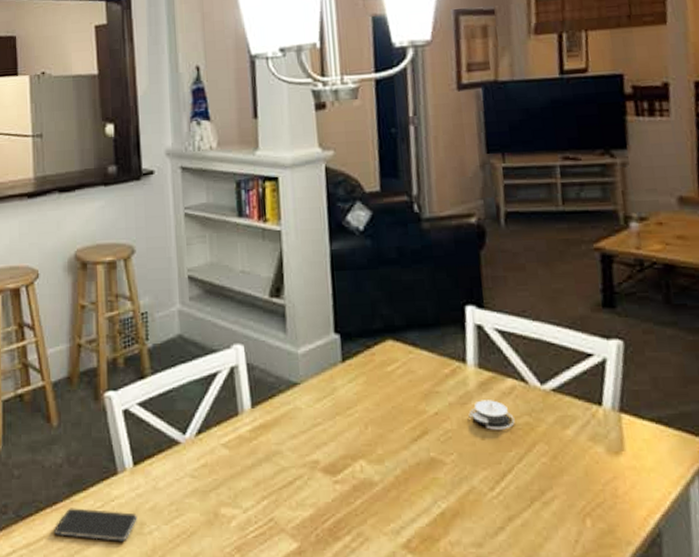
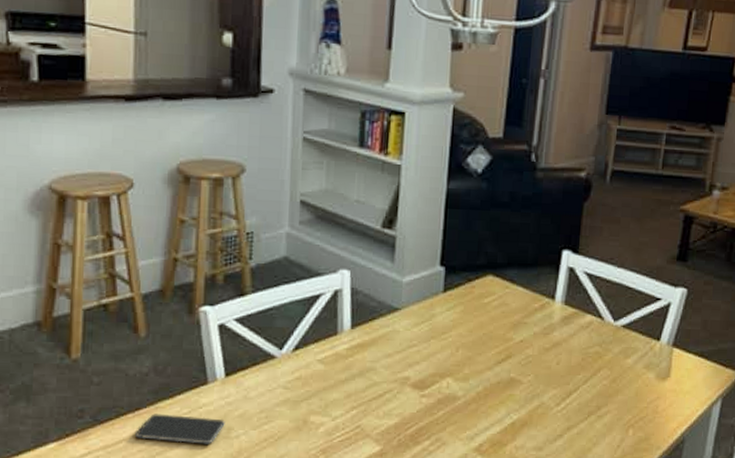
architectural model: present [468,400,515,430] -> none [549,331,587,357]

